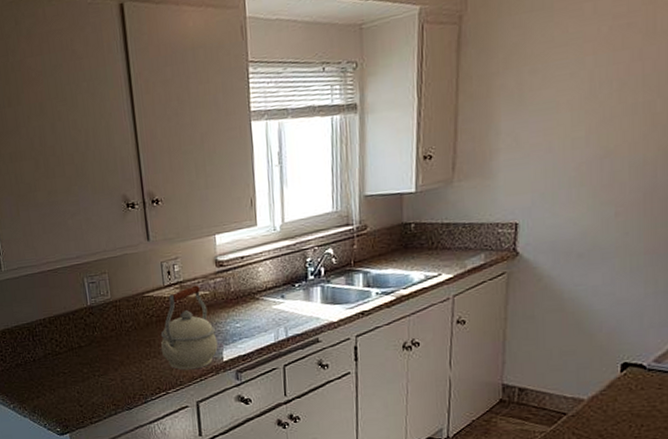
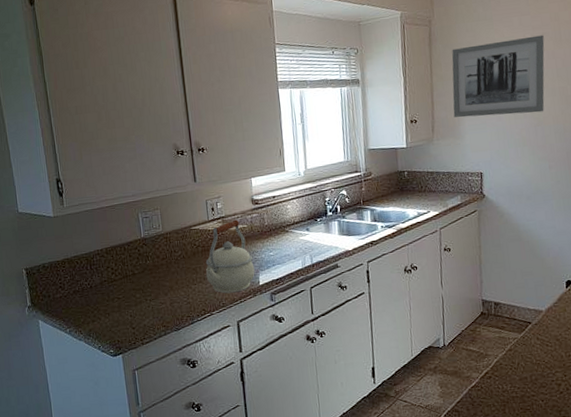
wall art: none [484,26,629,150] -> present [452,35,545,118]

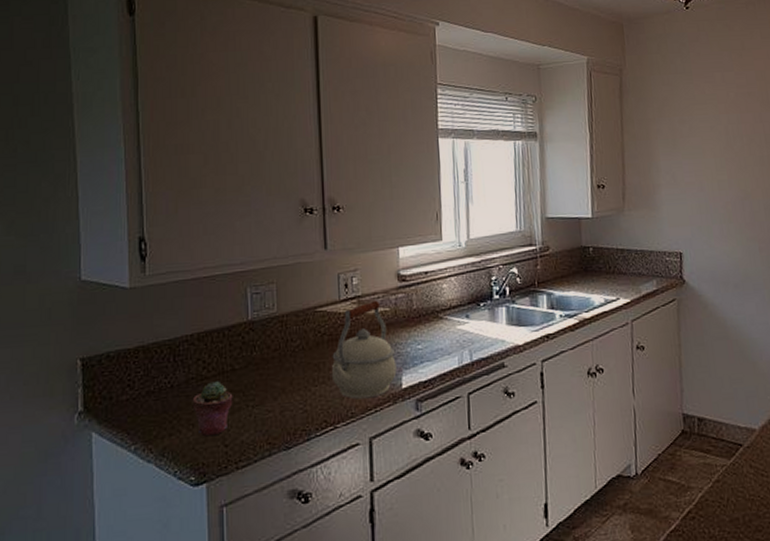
potted succulent: none [106,282,136,322] -> present [192,381,233,437]
wall art: present [452,35,545,118] -> none [646,94,752,185]

